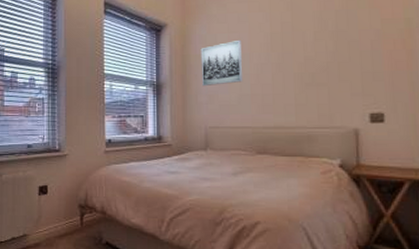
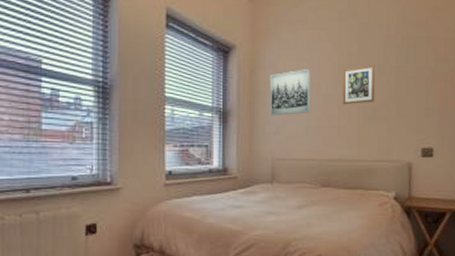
picture frame: none [276,31,313,73] -> present [343,64,375,105]

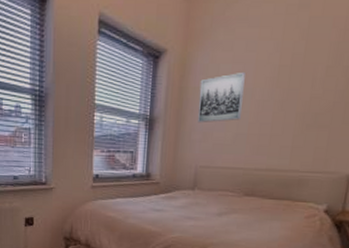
picture frame: present [343,64,375,105] -> none [278,65,323,112]

